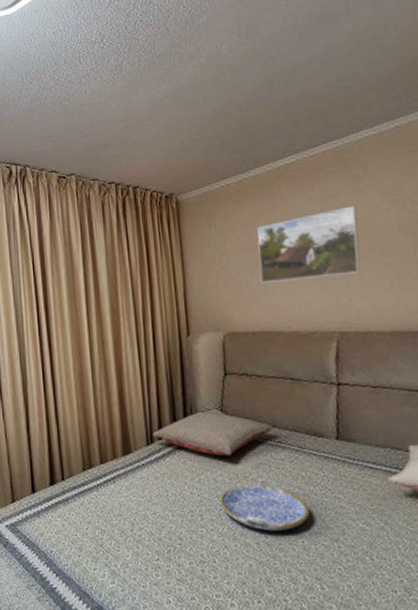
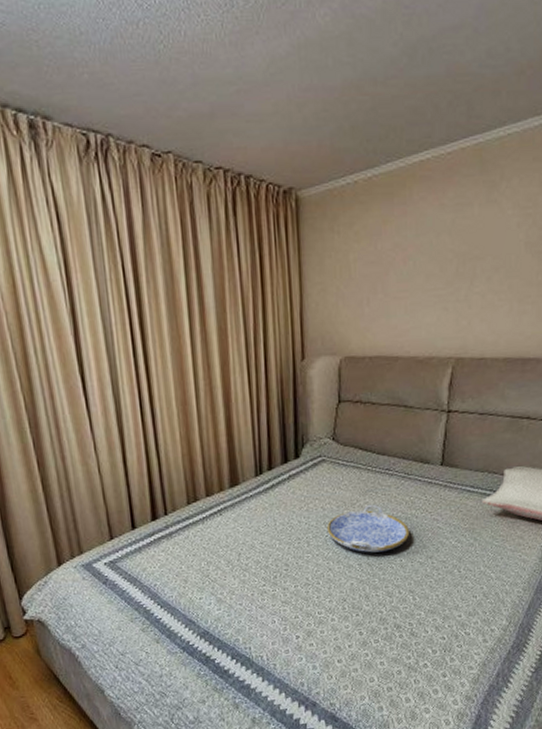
pillow: present [153,411,274,456] -> none [262,440,383,485]
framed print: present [256,205,361,283] -> none [382,217,487,302]

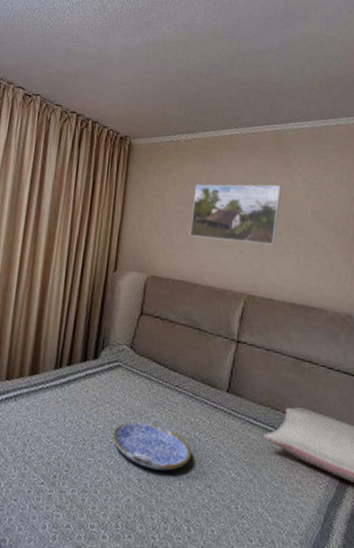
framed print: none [382,217,487,302] -> present [189,184,281,245]

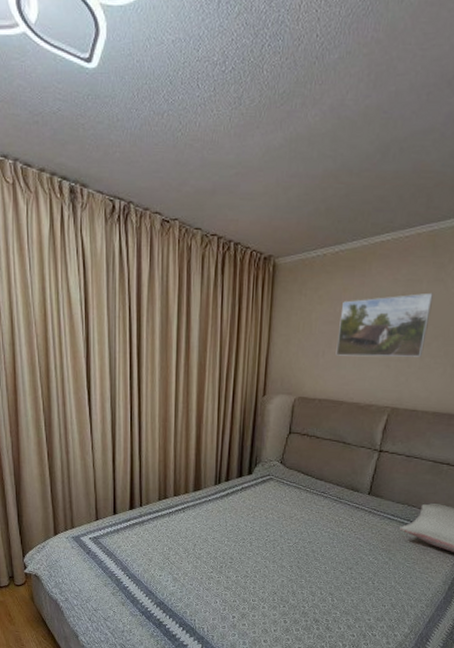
serving tray: present [112,419,191,471] -> none [267,520,335,559]

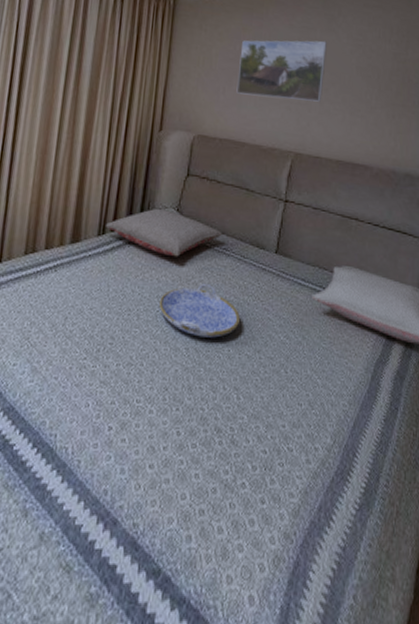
pillow: none [221,461,321,500] -> present [106,208,222,257]
serving tray: none [267,520,335,559] -> present [158,284,240,338]

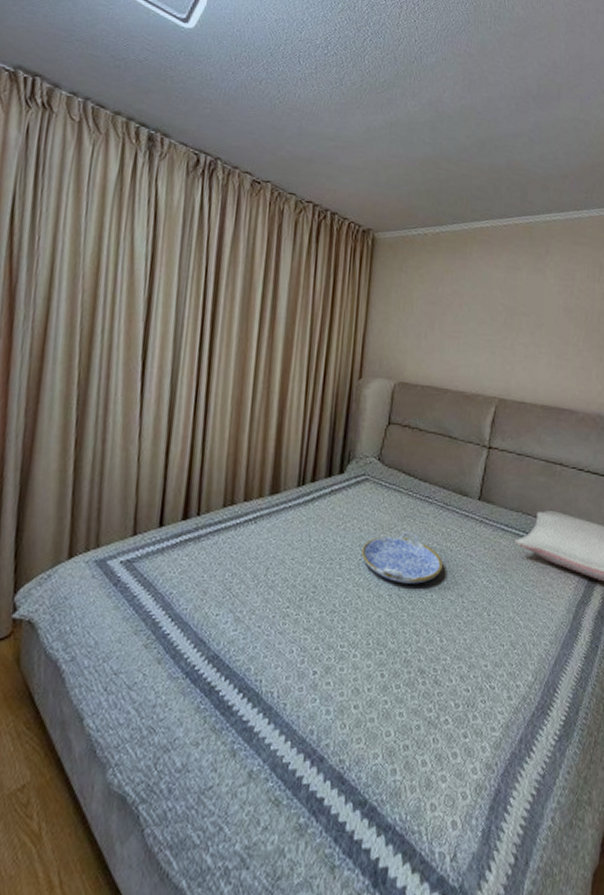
pillow: present [106,208,222,257] -> none [306,457,425,506]
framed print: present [236,40,327,102] -> none [438,281,533,346]

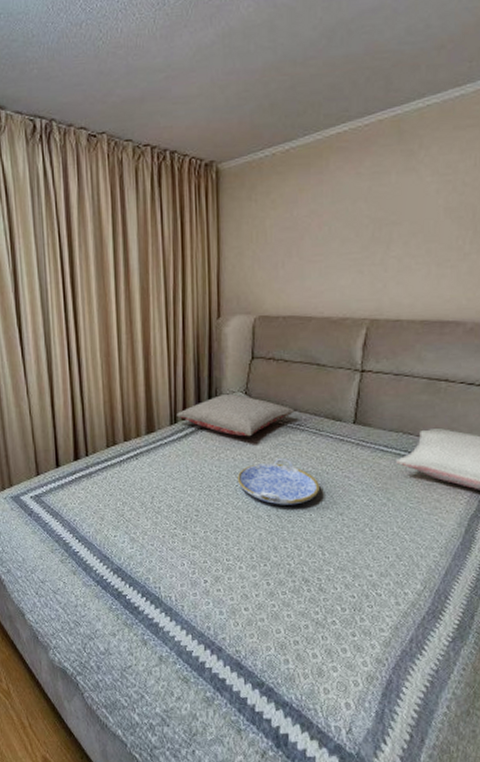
pillow: none [306,457,425,506] -> present [177,393,295,437]

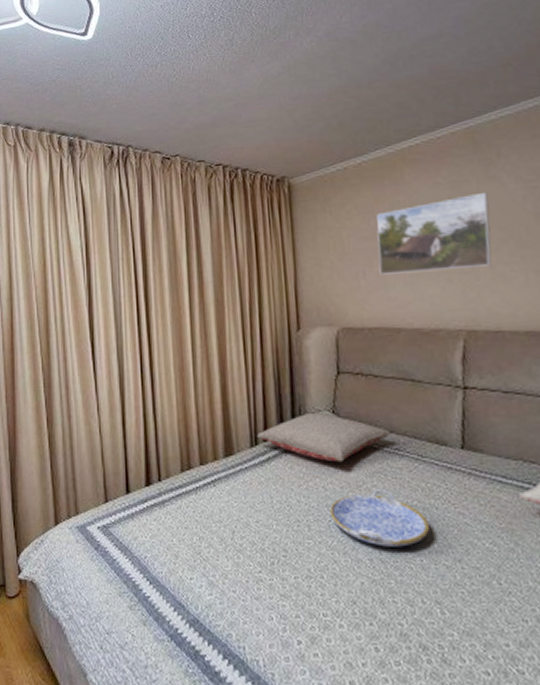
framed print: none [297,184,405,265] -> present [376,192,492,275]

